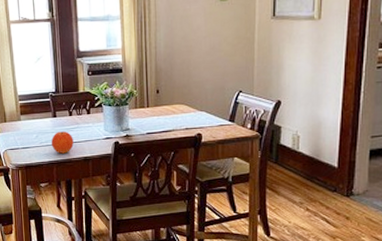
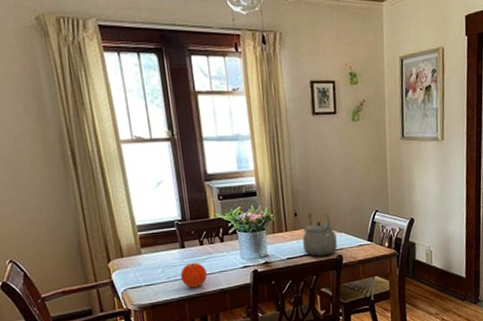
tea kettle: none [162,89,197,133] -> present [302,211,337,256]

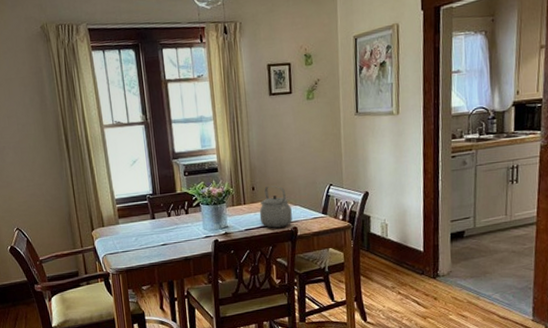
fruit: present [180,263,207,288] -> none [151,232,174,255]

